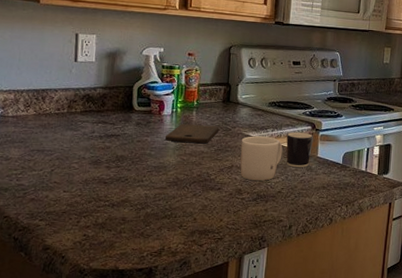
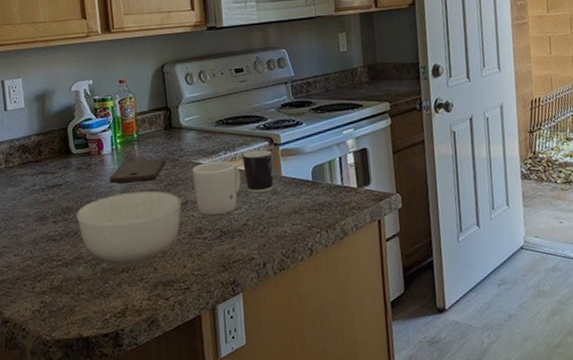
bowl: none [129,150,228,216] -> present [76,190,182,268]

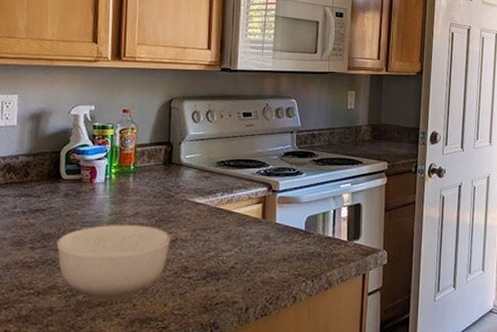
cutting board: present [110,158,166,183] -> none [98,193,161,215]
mug: present [192,161,241,215] -> none [185,202,235,255]
mug: present [242,149,274,193] -> none [239,195,270,237]

